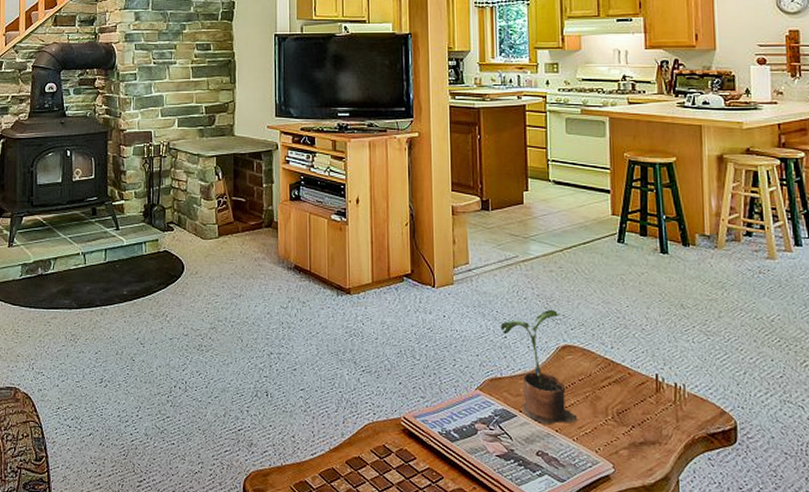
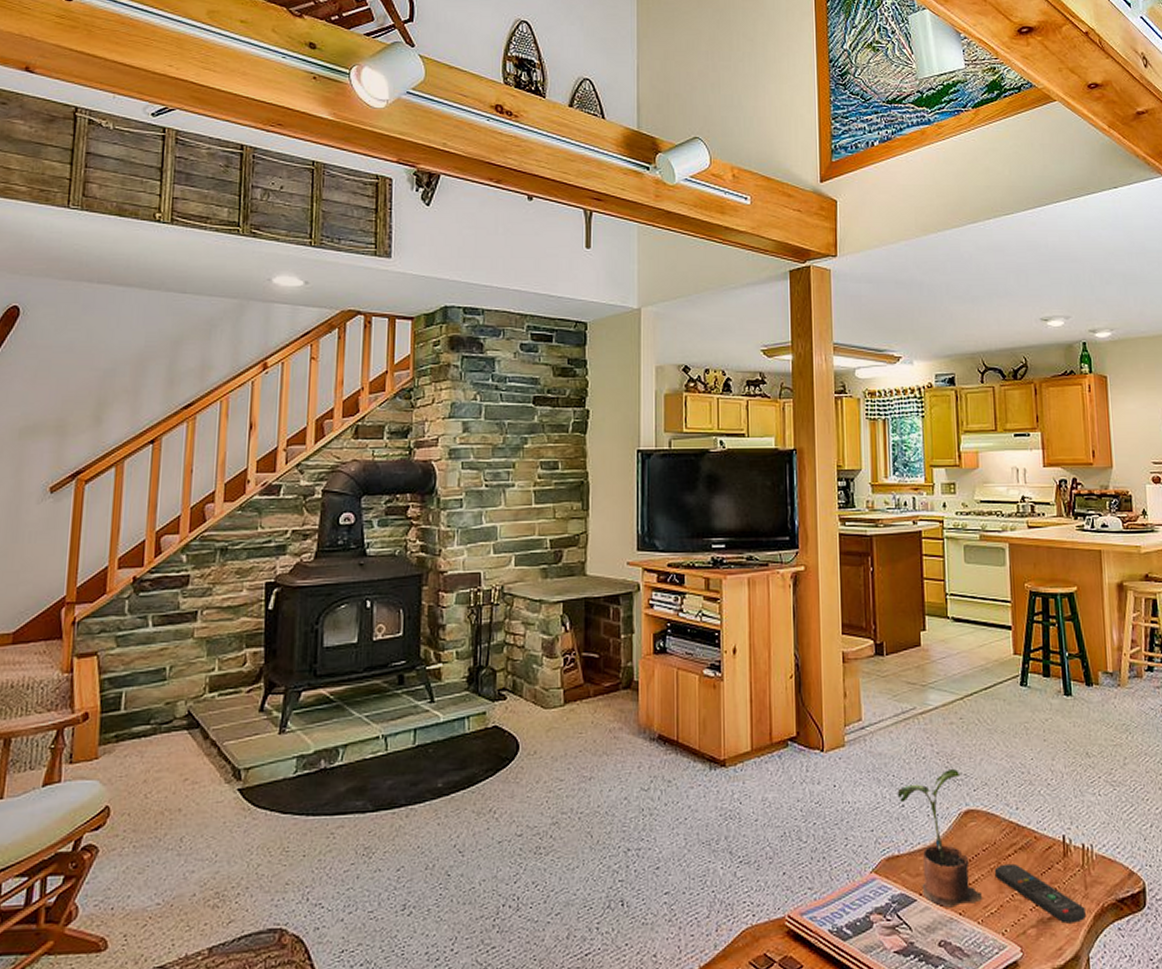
remote control: none [589,393,676,450] -> present [994,863,1086,924]

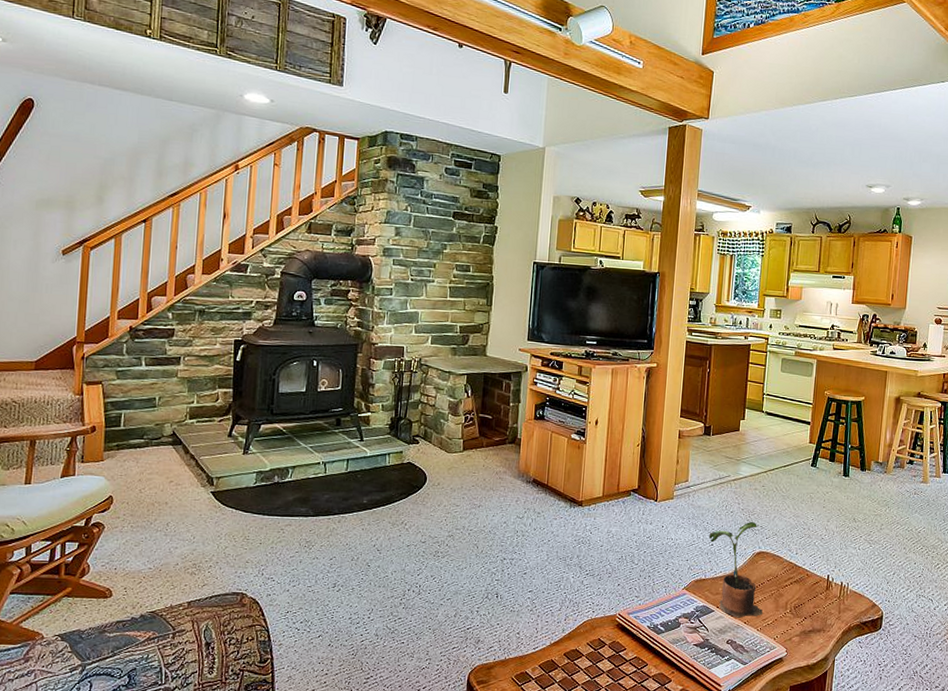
remote control: present [994,863,1086,924] -> none [773,591,837,636]

